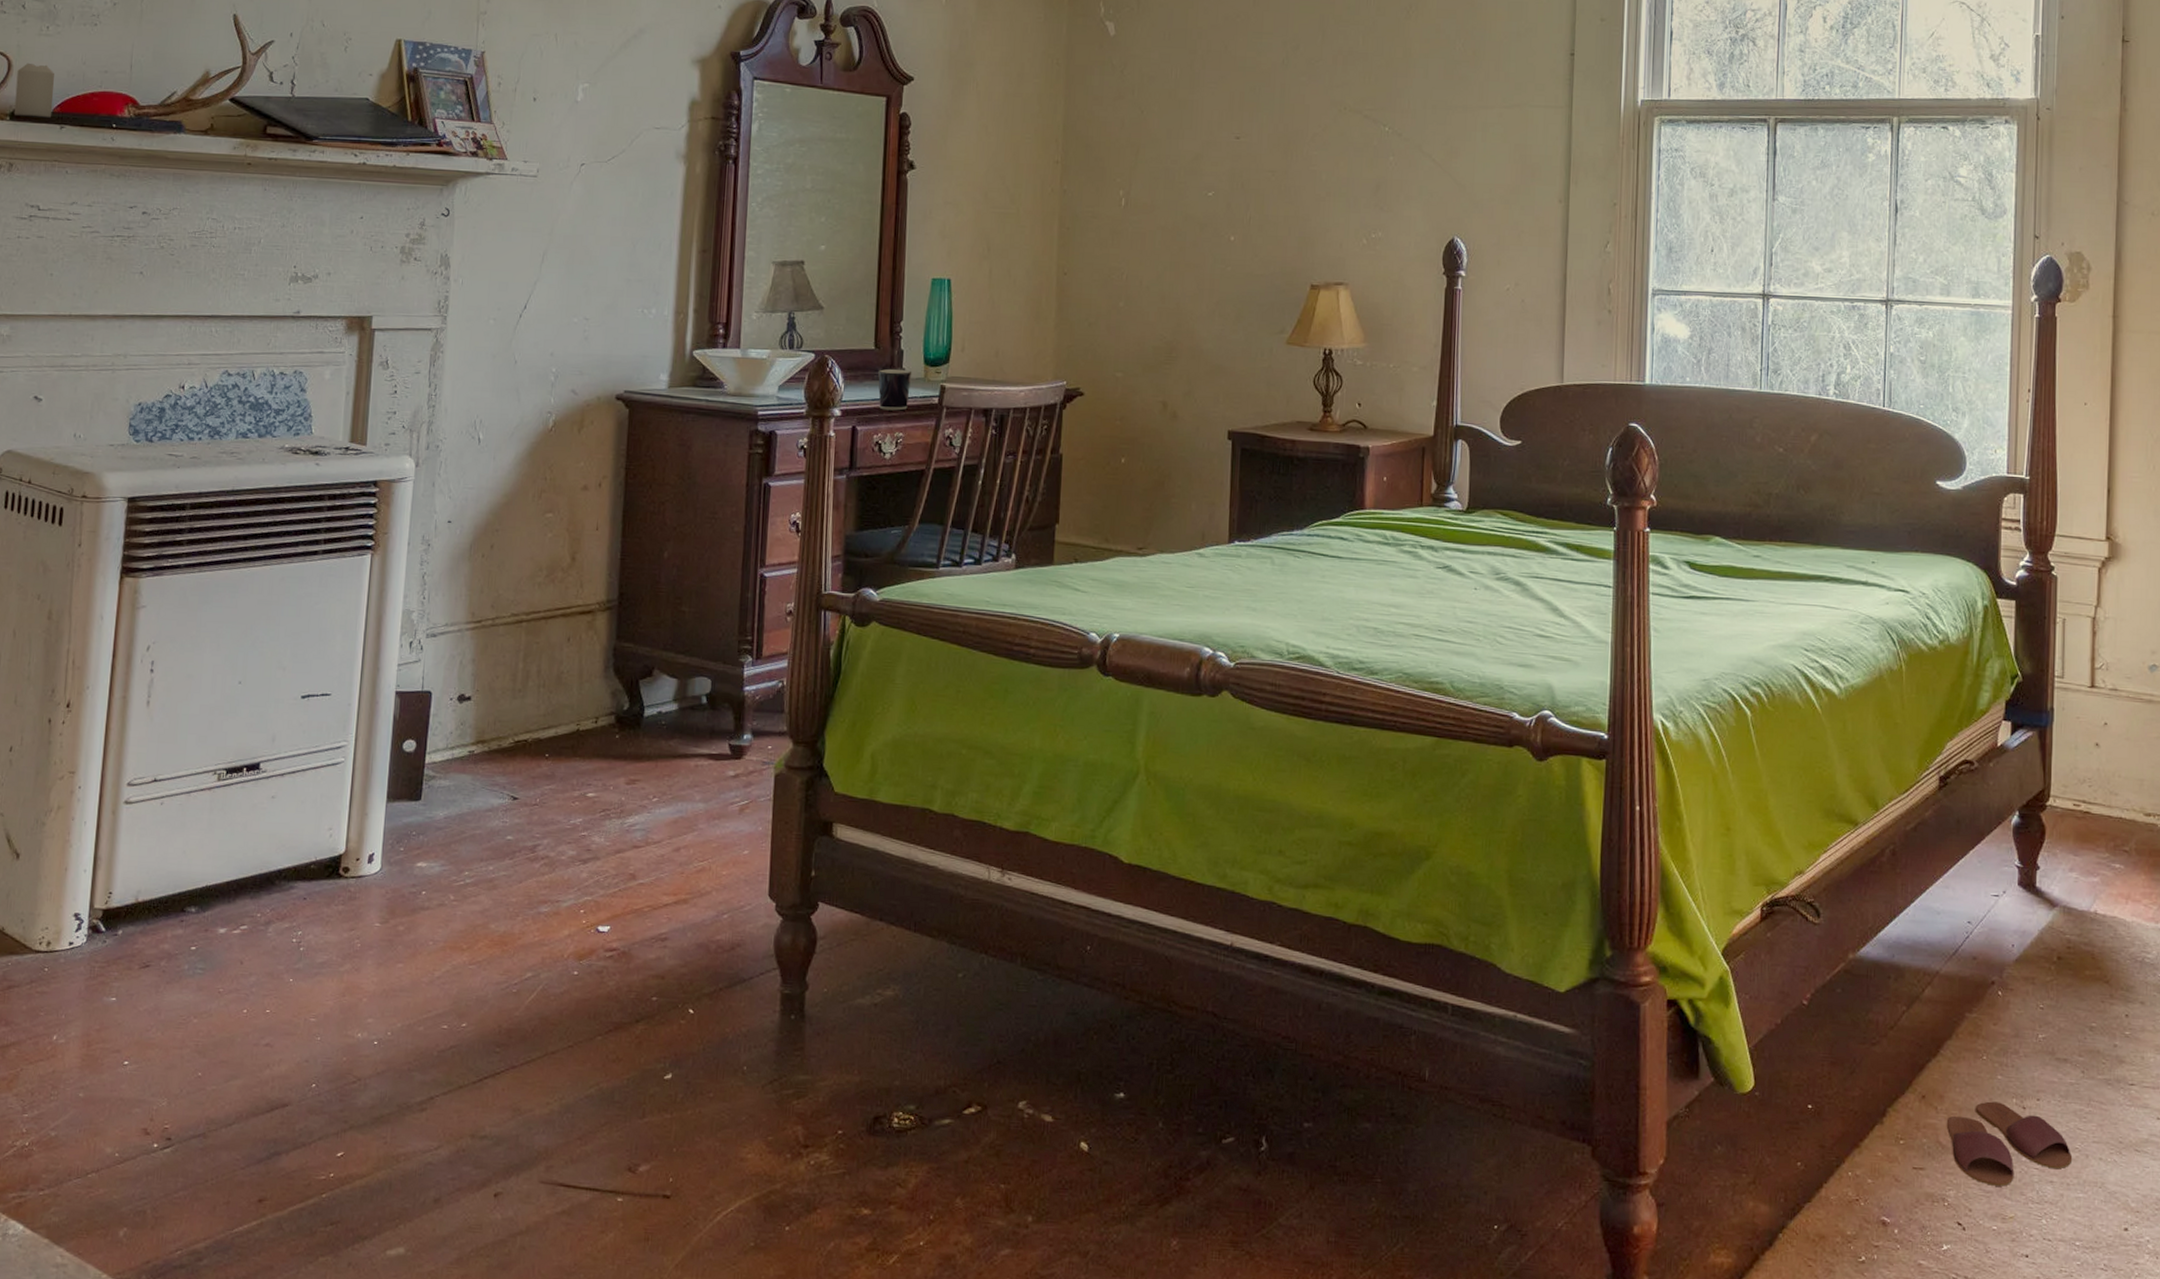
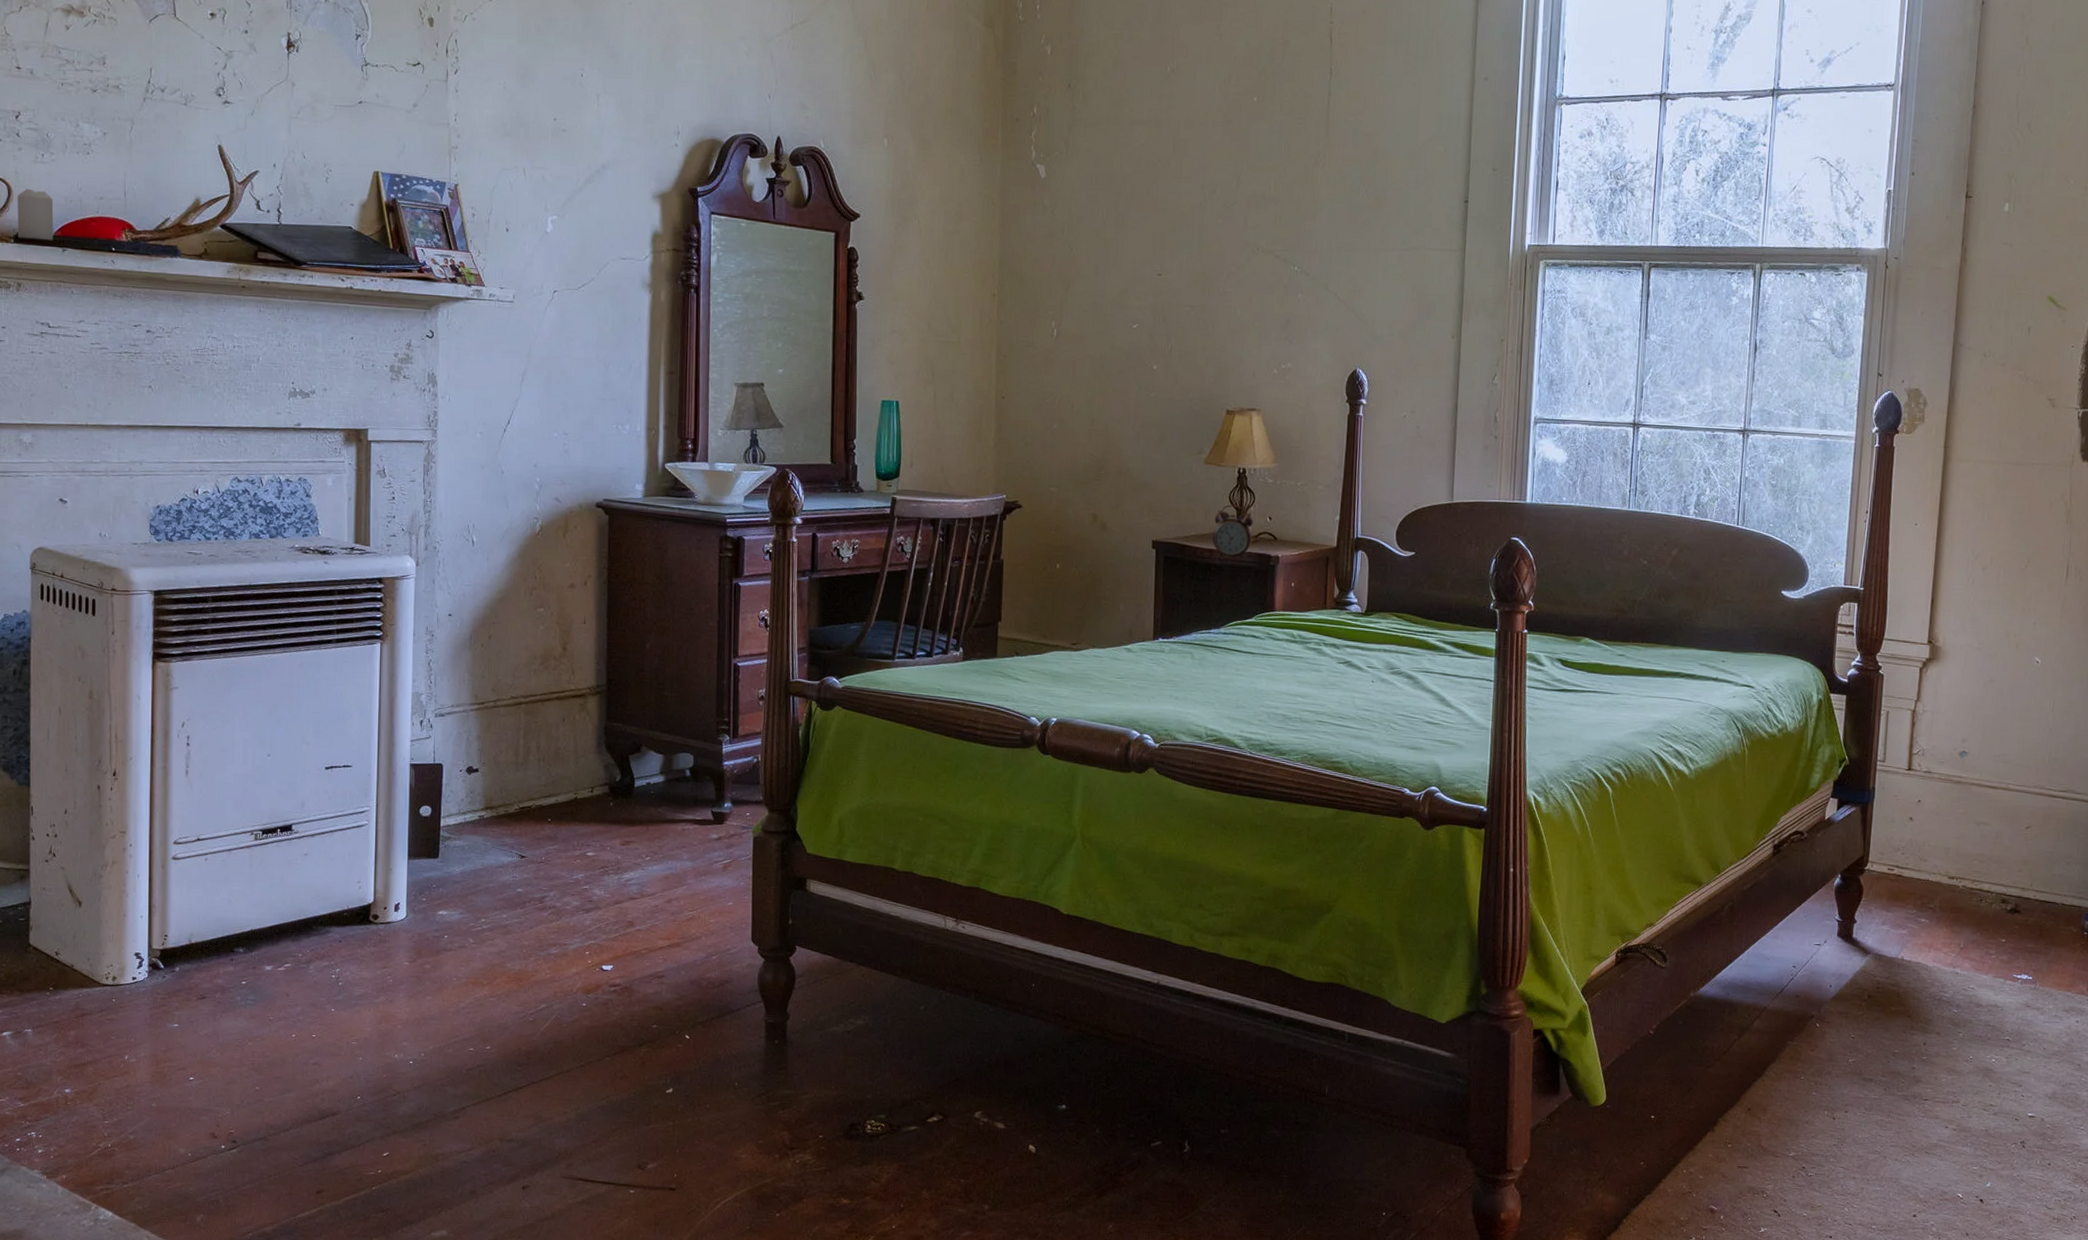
mug: present [878,368,912,411] -> none [835,481,866,520]
alarm clock: none [1295,390,1341,452] -> present [1212,505,1254,561]
slippers: present [1946,1101,2073,1186] -> none [1767,1113,1873,1182]

